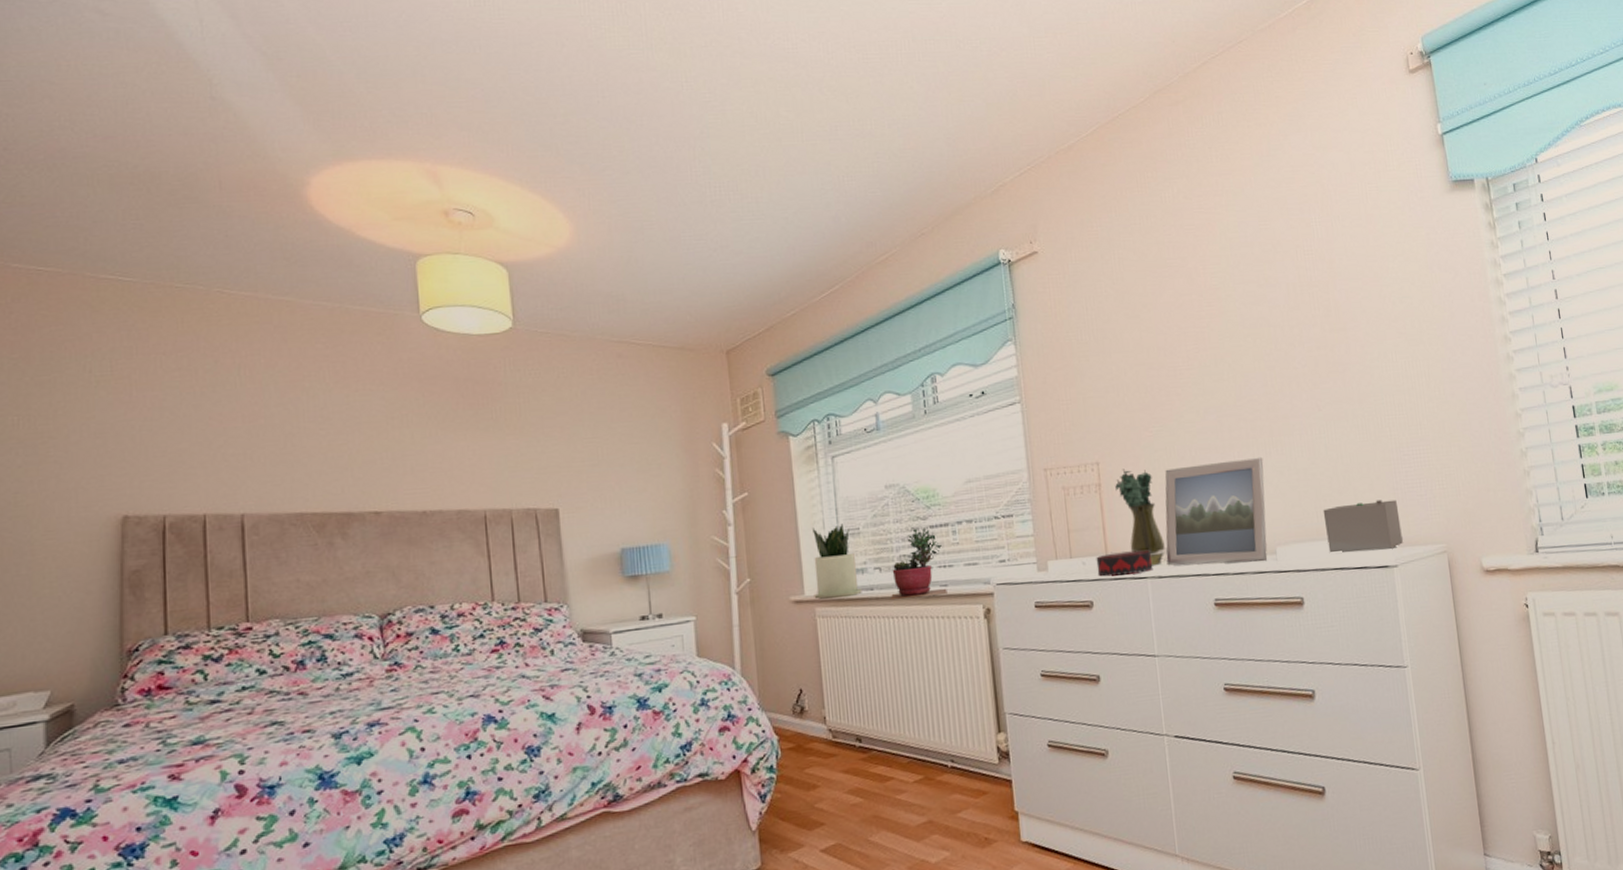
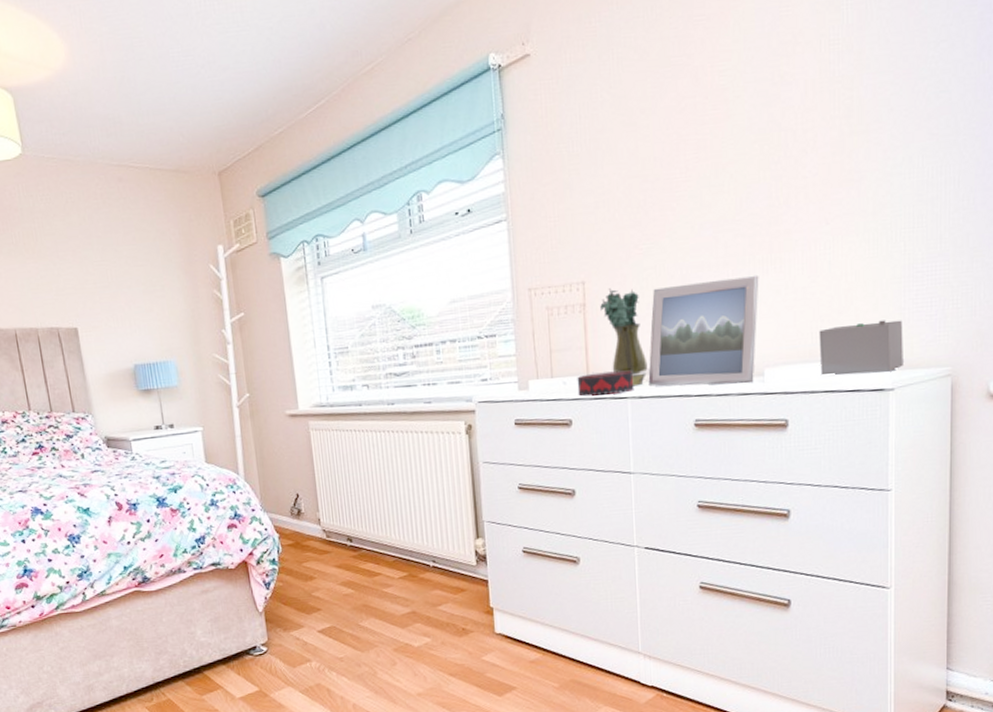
planter: present [811,524,862,600] -> none [303,343,351,415]
succulent plant: present [890,528,948,601] -> none [377,347,431,416]

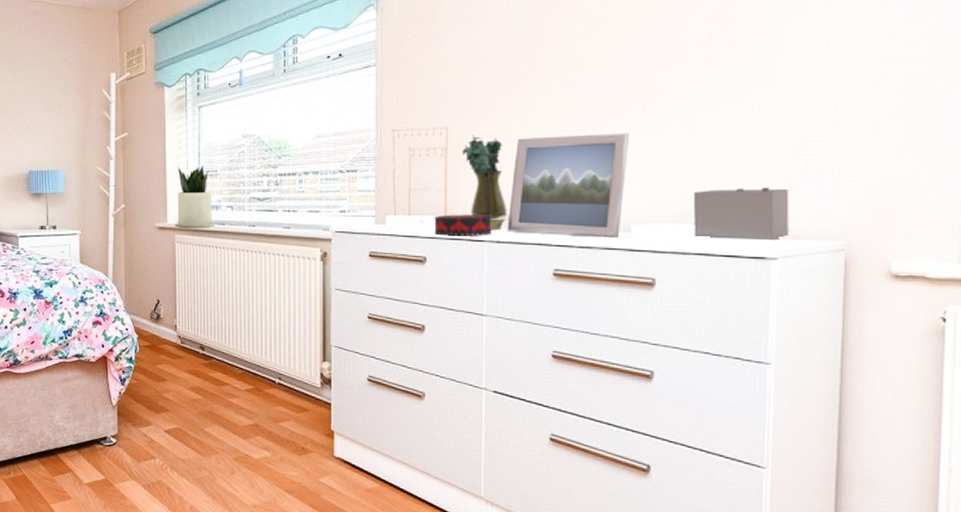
planter: none [303,343,351,415] -> present [175,165,215,229]

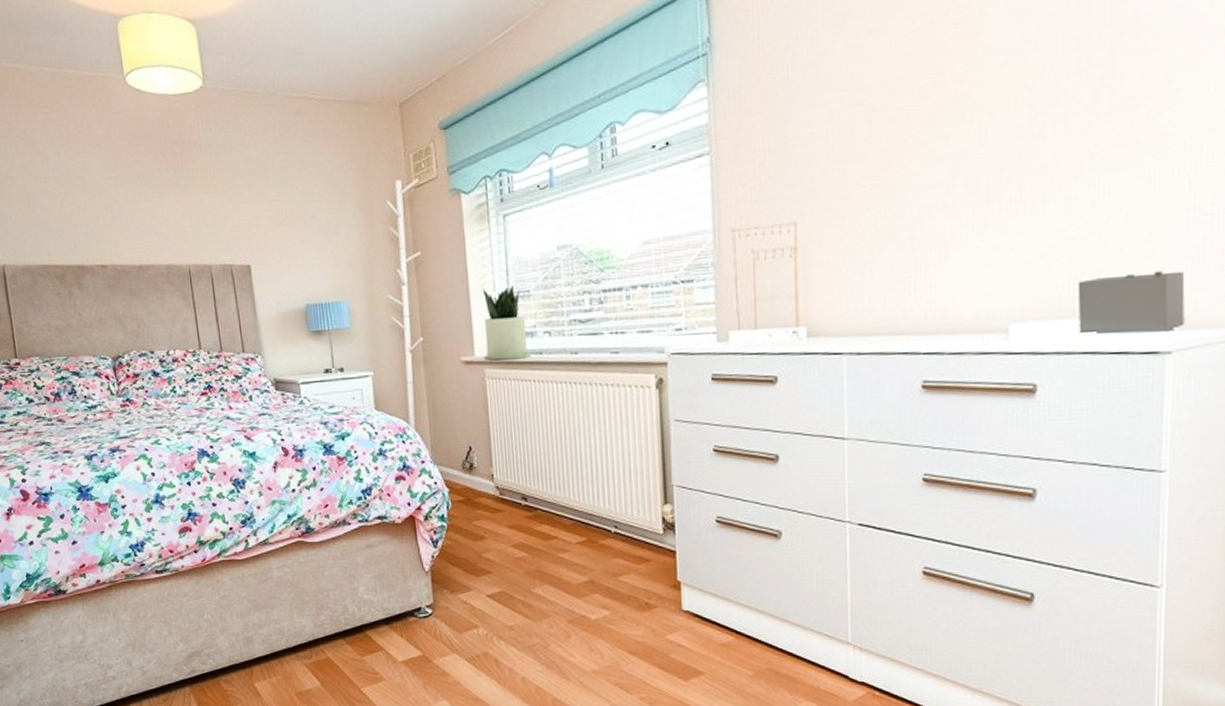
decorative box: present [434,214,492,236] -> none [784,322,851,351]
vase: present [462,135,507,231] -> none [814,230,868,341]
picture frame: present [507,132,630,239] -> none [868,216,1005,342]

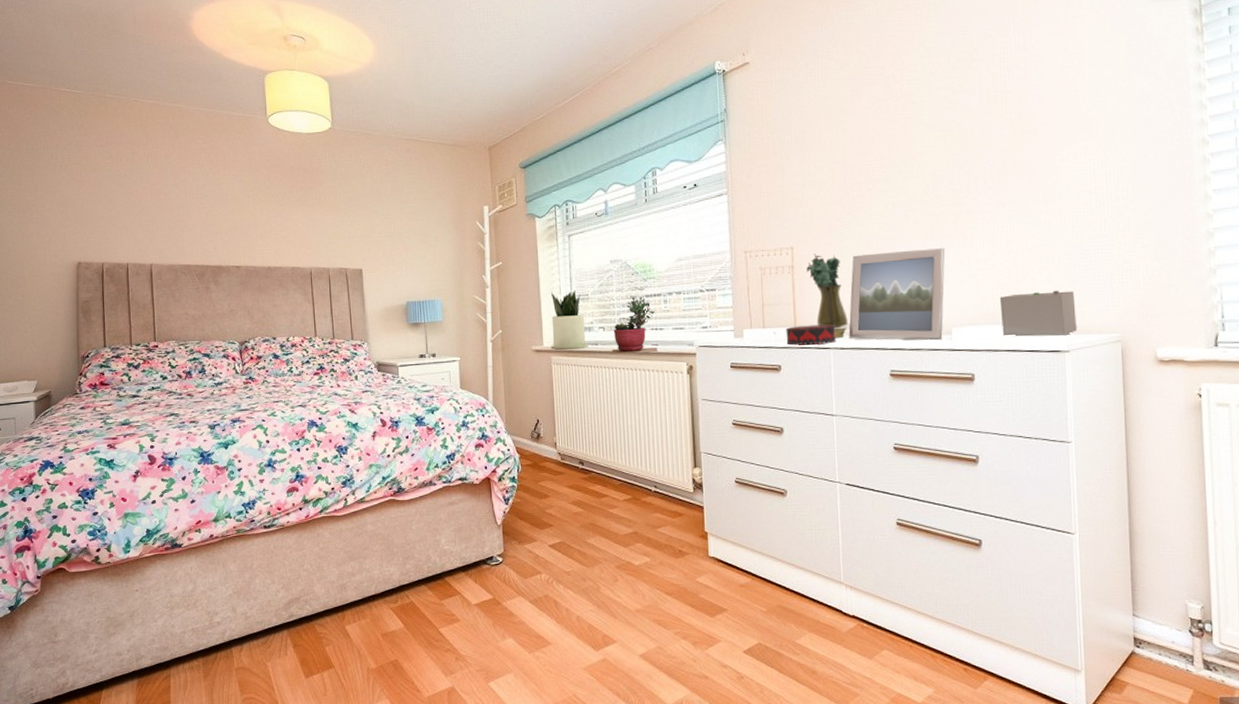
succulent plant: none [559,292,618,366] -> present [611,296,658,355]
decorative box: none [784,322,851,351] -> present [786,324,836,346]
vase: none [814,230,868,341] -> present [806,254,848,339]
picture frame: none [868,216,1005,342] -> present [848,247,945,341]

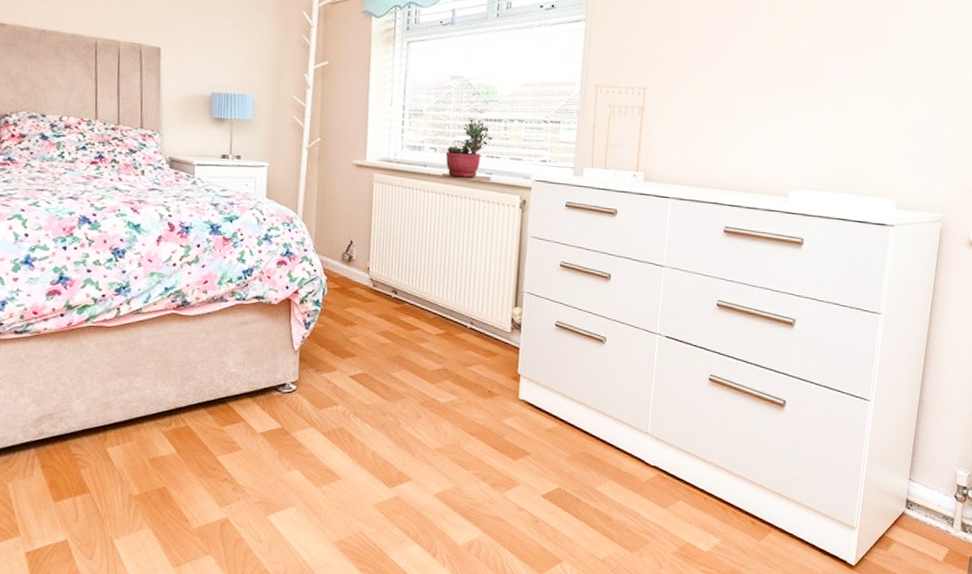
planter: present [550,290,589,351] -> none [374,103,417,170]
decorative box: present [786,324,836,346] -> none [626,170,677,193]
vase: present [806,254,848,339] -> none [656,97,691,189]
picture frame: present [848,247,945,341] -> none [689,104,795,202]
jewelry box: present [999,290,1077,337] -> none [835,164,907,211]

